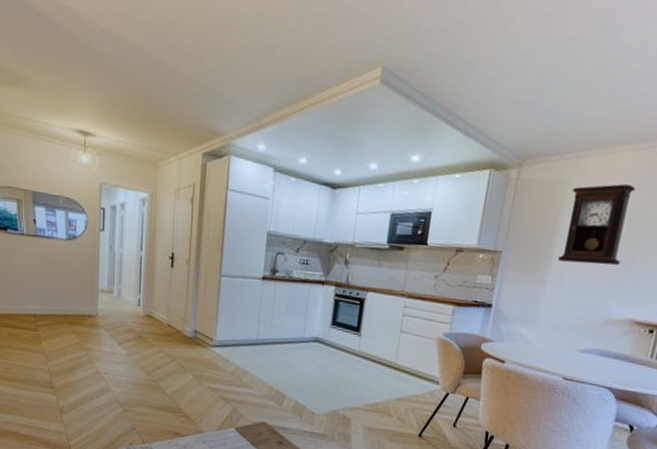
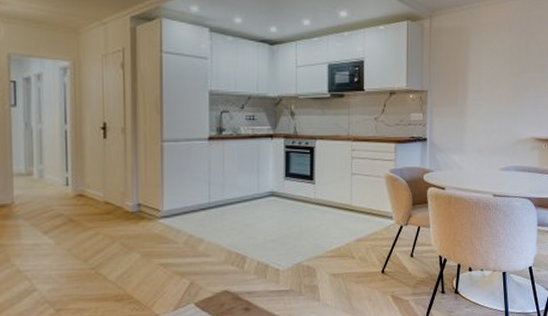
pendulum clock: present [557,184,637,265] -> none [472,28,519,95]

